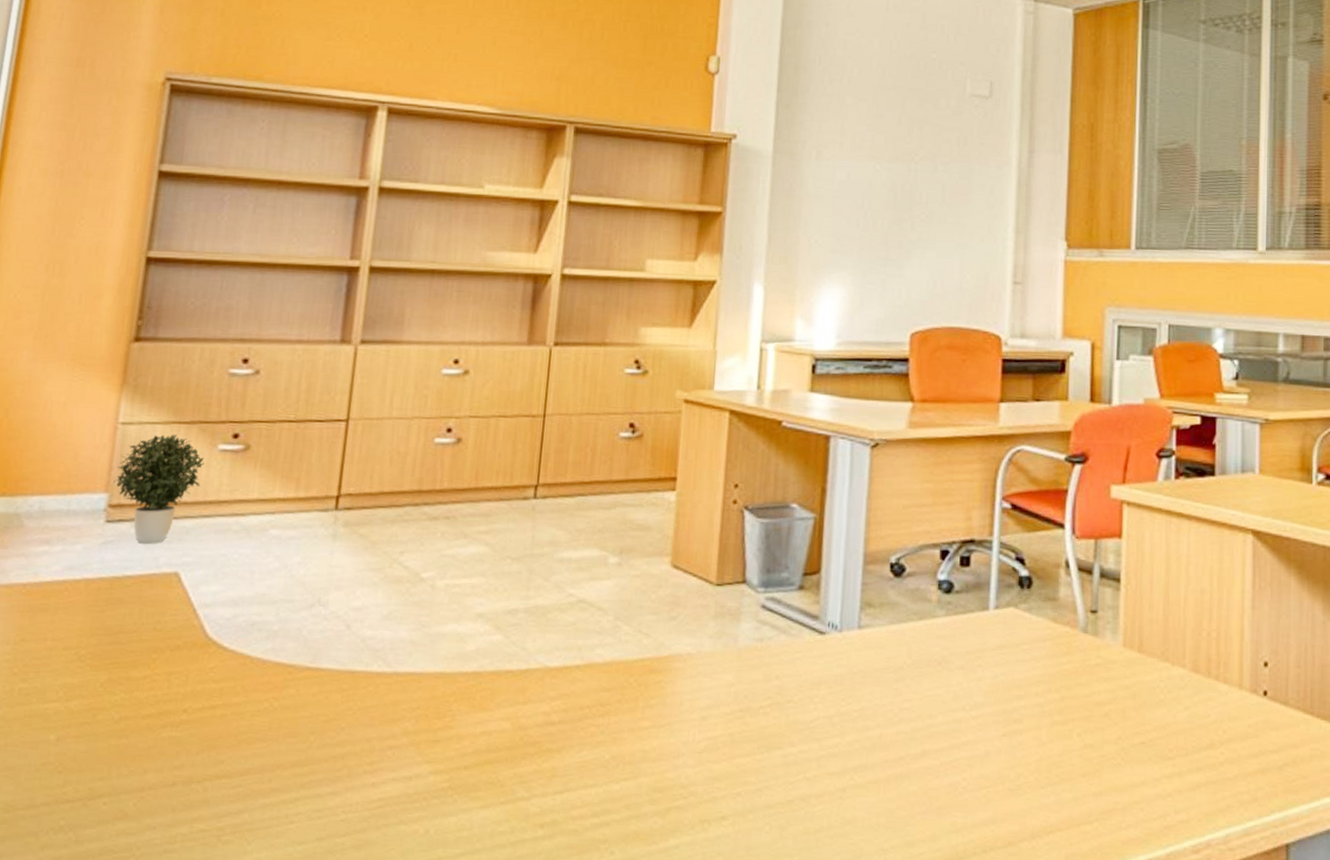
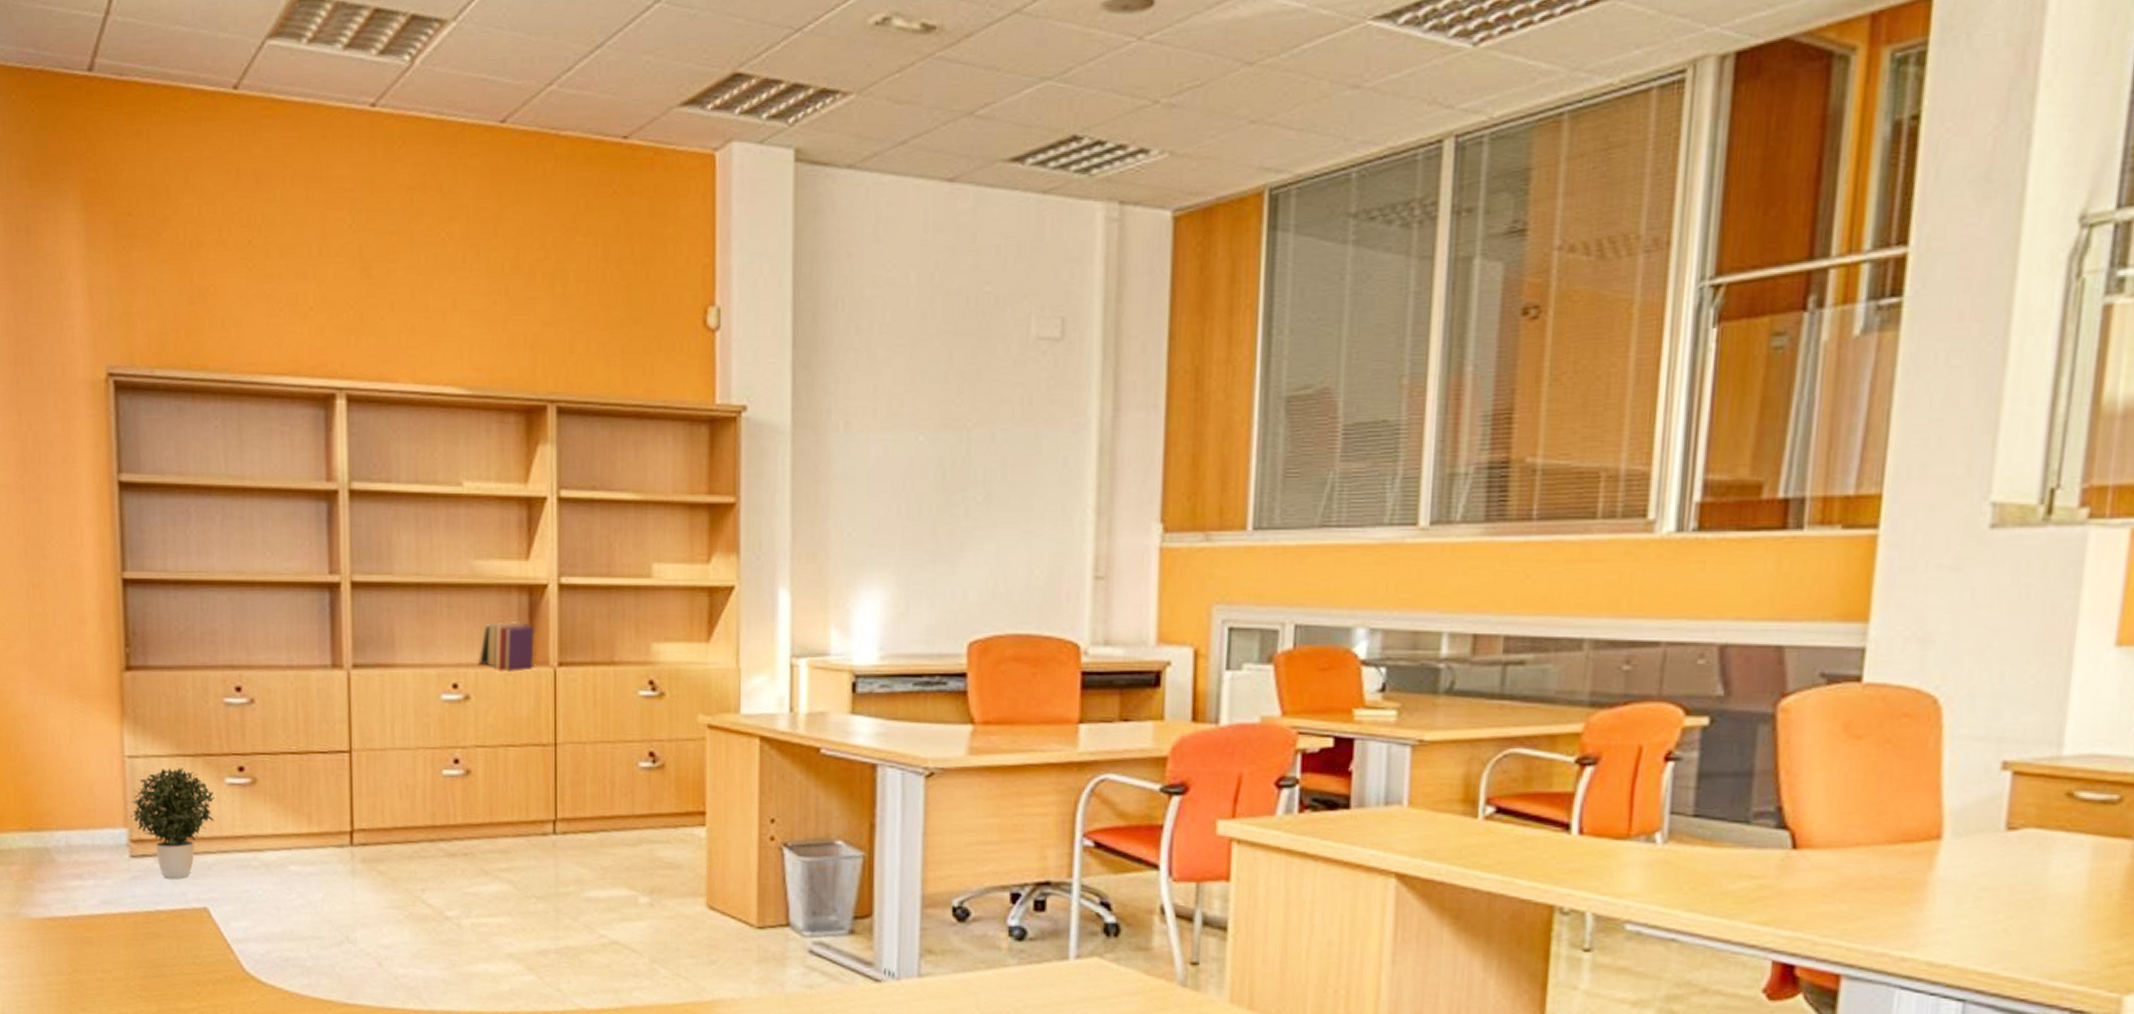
books: none [481,305,536,351] -> present [479,620,535,673]

